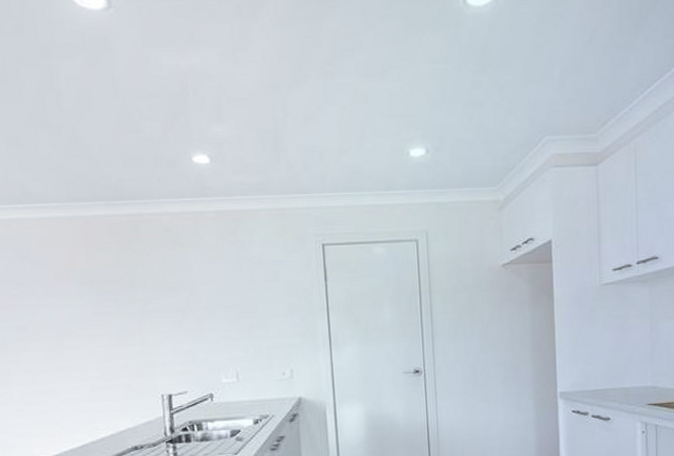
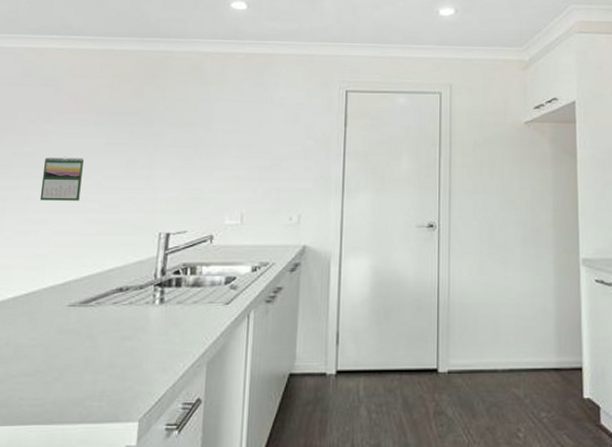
calendar: none [37,328,80,372] -> present [39,156,85,201]

